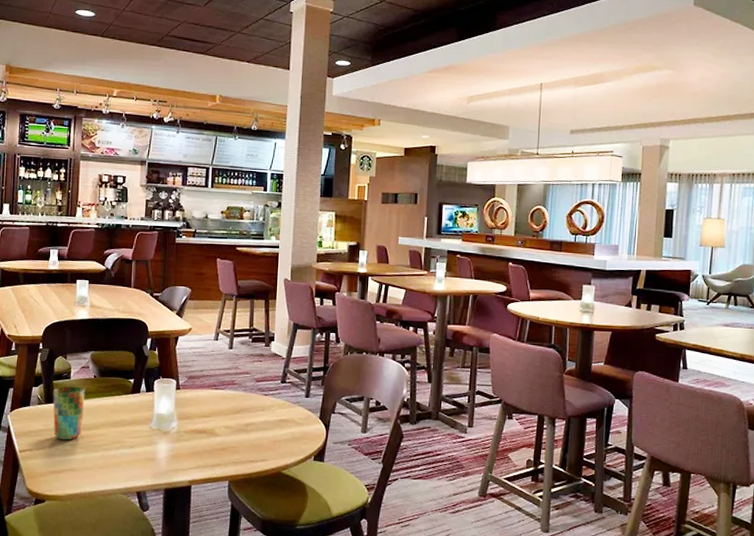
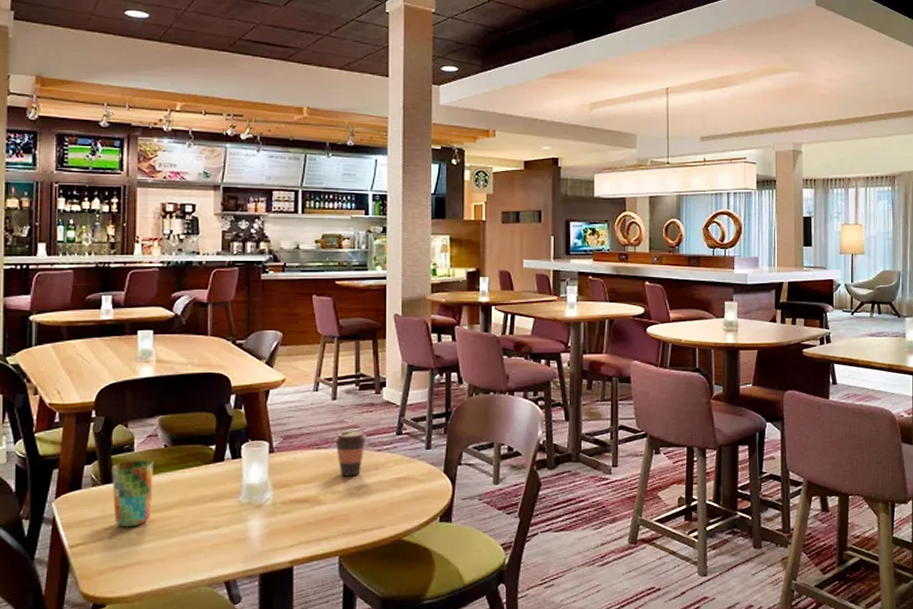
coffee cup: none [228,376,256,415] -> present [333,431,367,477]

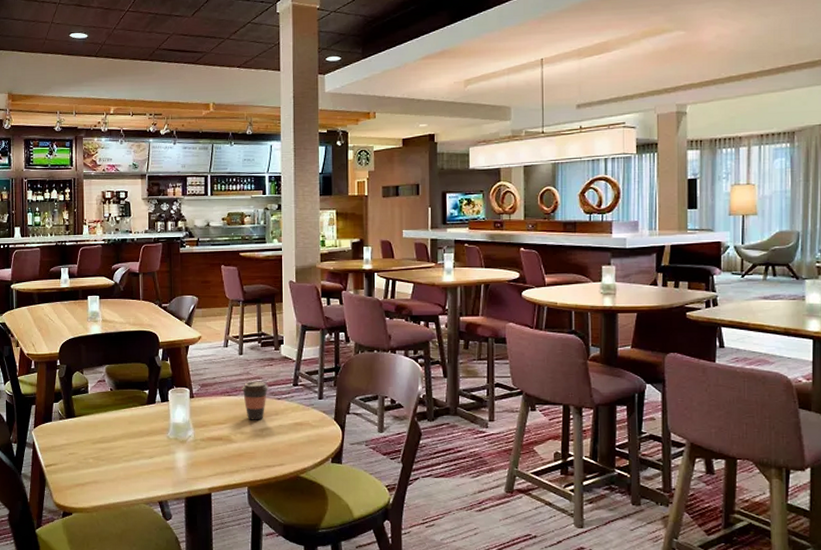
cup: present [112,459,154,528] -> none [73,400,103,454]

